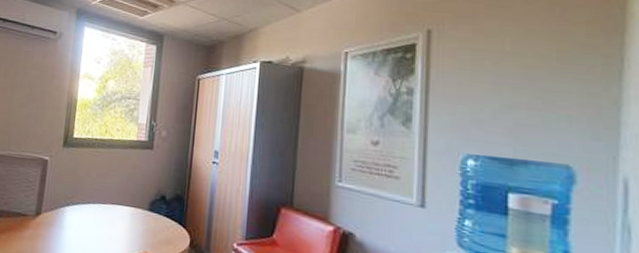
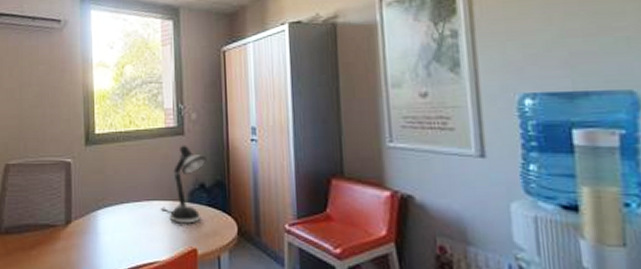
desk lamp: none [122,158,171,230] -> present [160,145,207,224]

